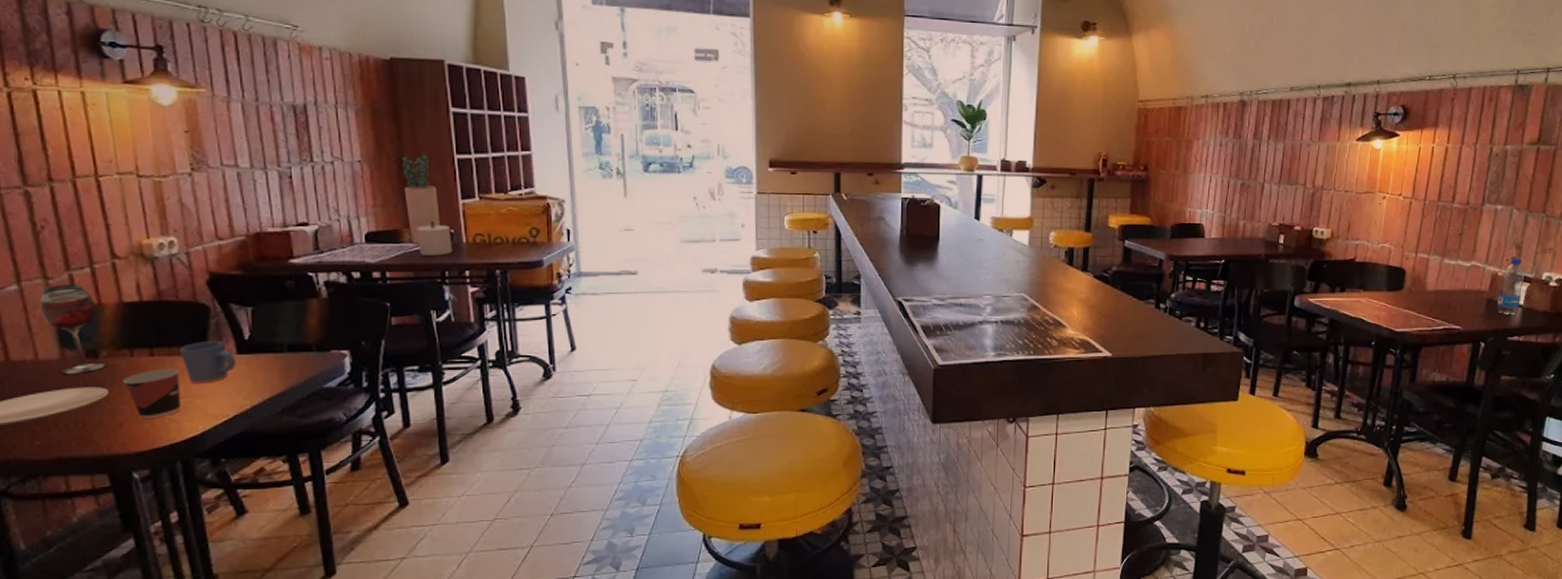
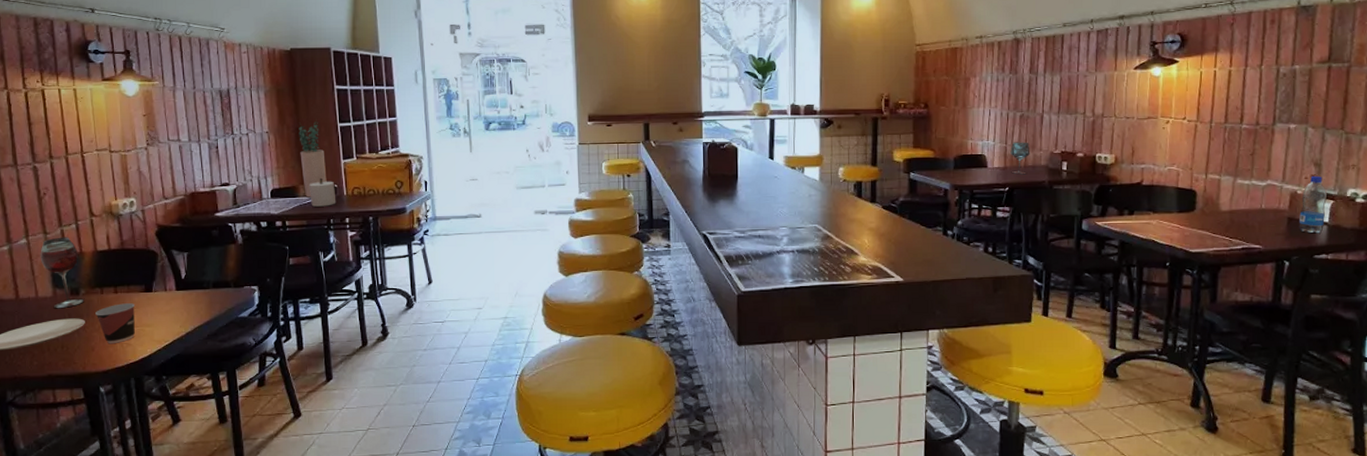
mug: present [180,340,237,383] -> none [135,279,176,315]
wine glass: none [1228,212,1249,247] -> present [1010,142,1031,175]

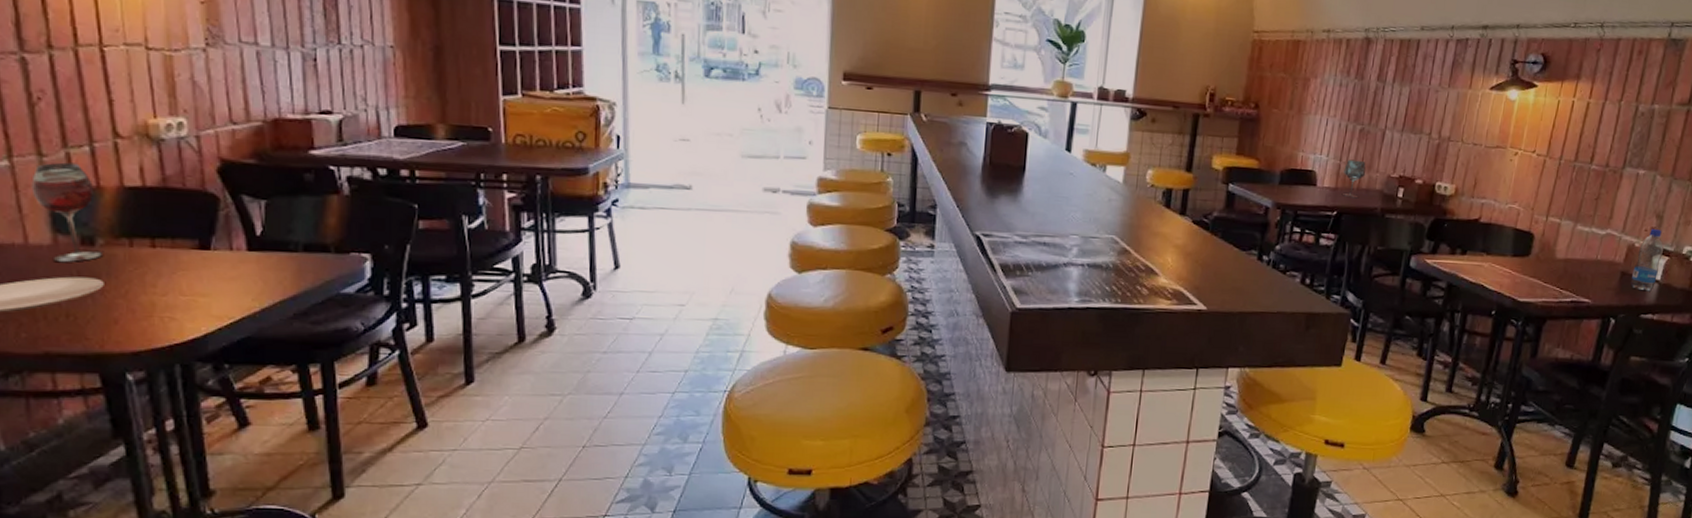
cup: present [95,303,135,344] -> none [121,262,182,317]
vase: present [298,118,327,198] -> none [439,35,478,142]
candle: present [310,177,336,207] -> none [452,116,490,156]

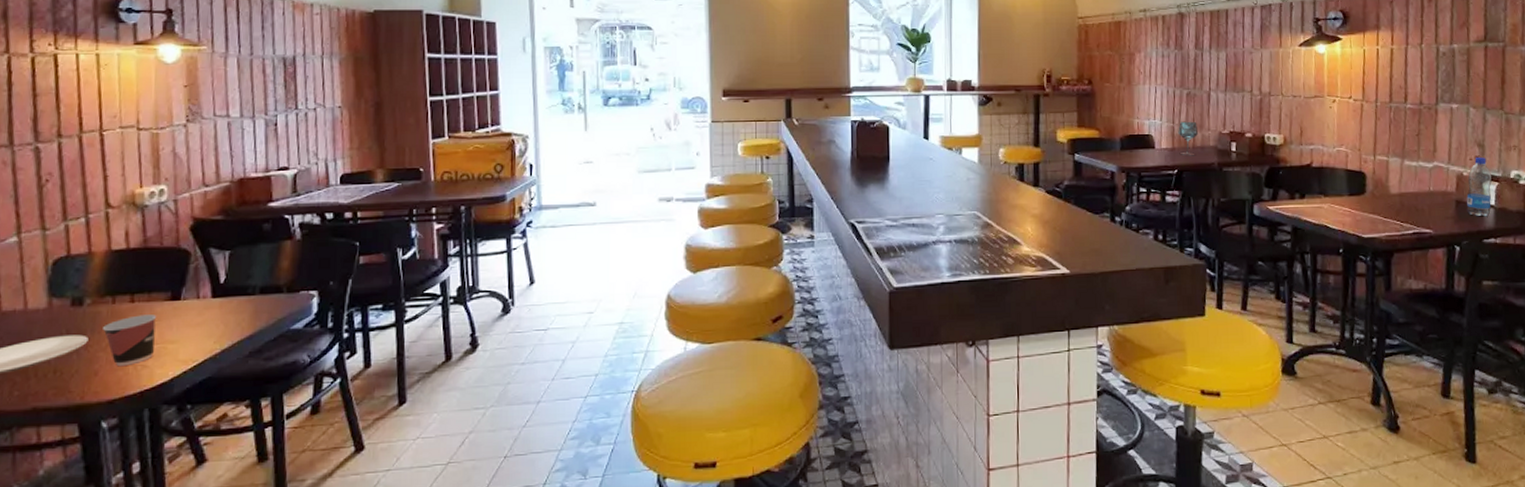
wineglass: present [31,162,102,263] -> none [34,233,89,324]
cup: none [121,262,182,317] -> present [103,314,156,367]

